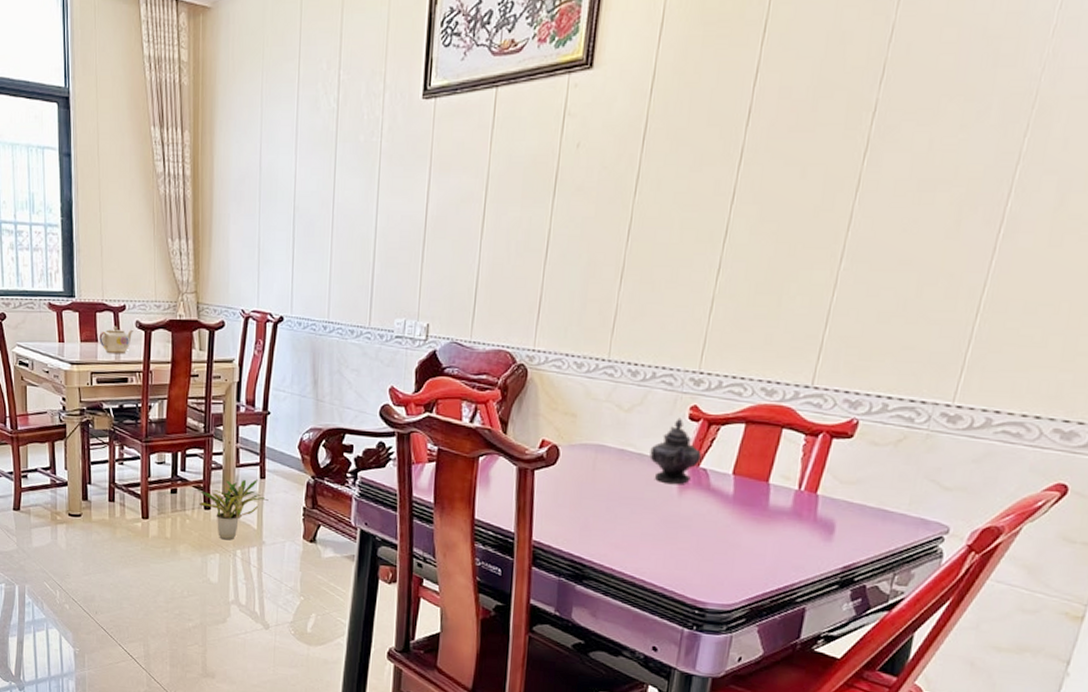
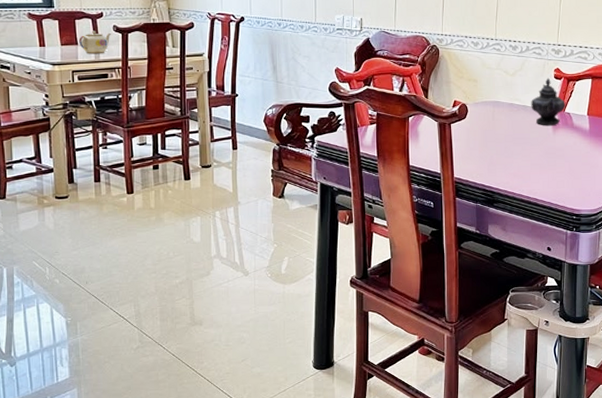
potted plant: present [195,479,269,540] -> none [175,151,241,204]

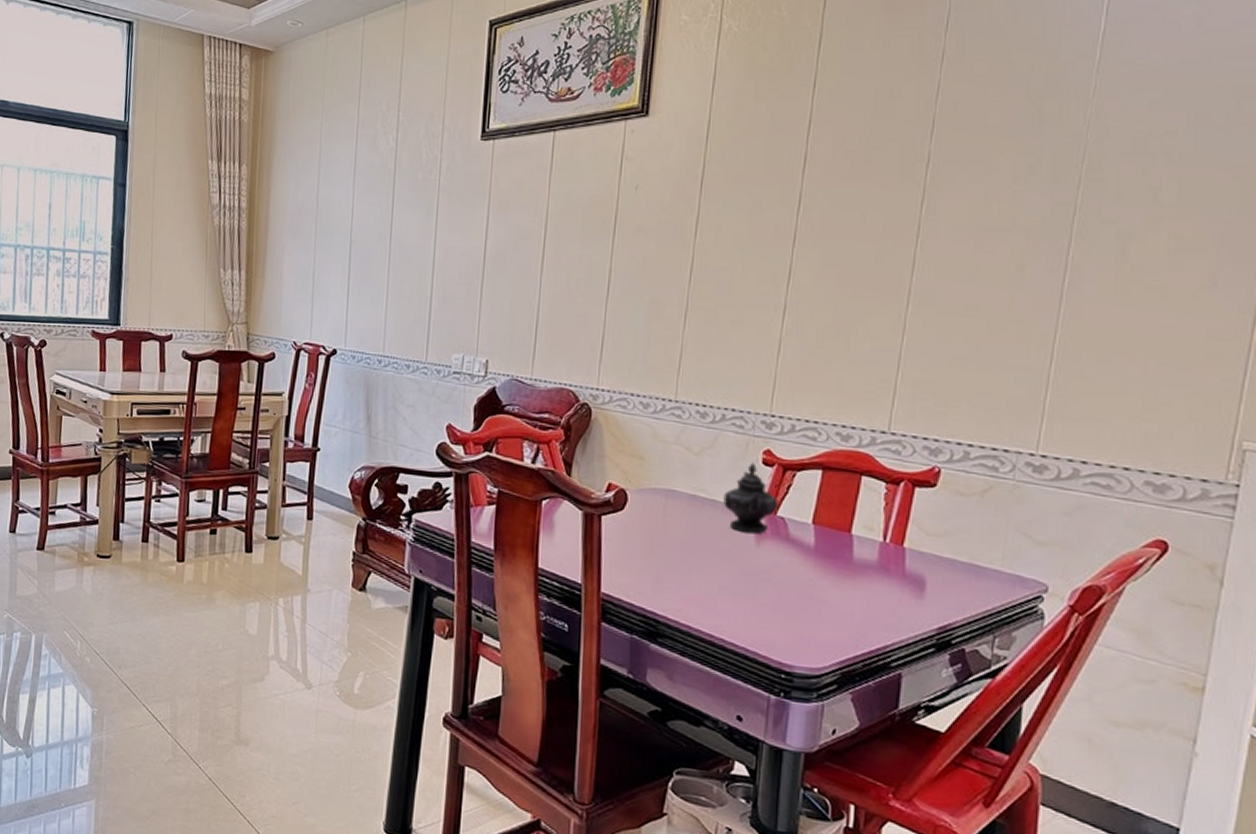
teapot: present [79,30,111,54] -> none [142,355,179,385]

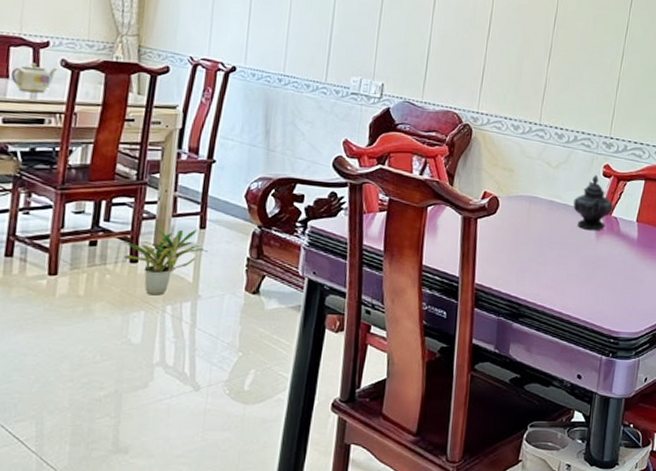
teapot: none [142,355,179,385] -> present [11,62,57,94]
potted plant: none [236,521,315,587] -> present [120,230,208,296]

